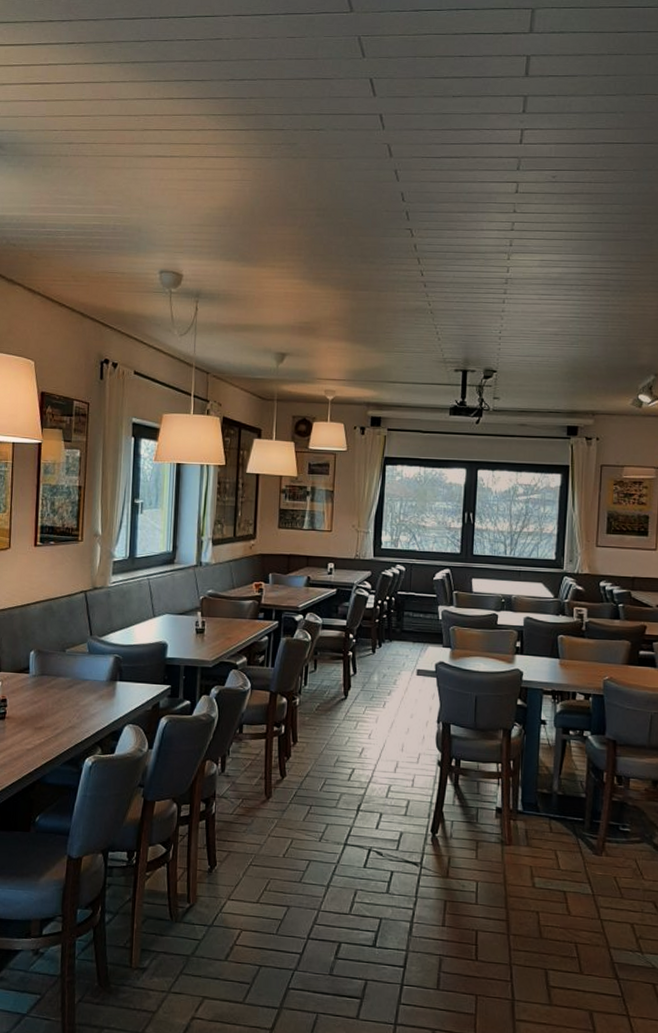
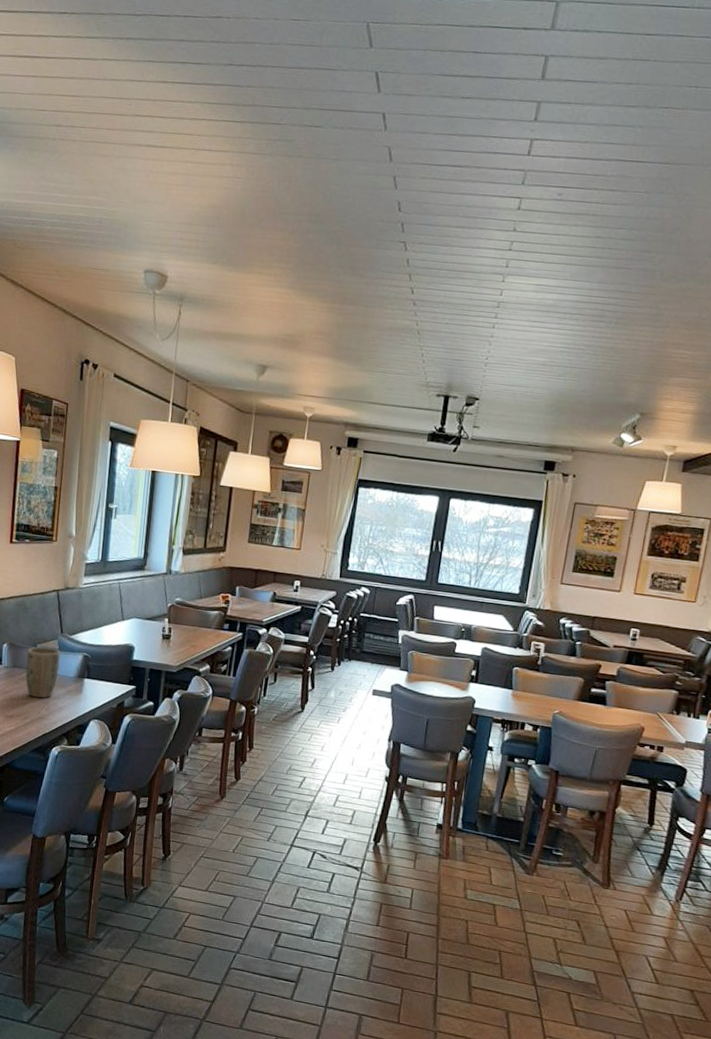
plant pot: none [54,652,90,706] -> present [25,647,60,698]

